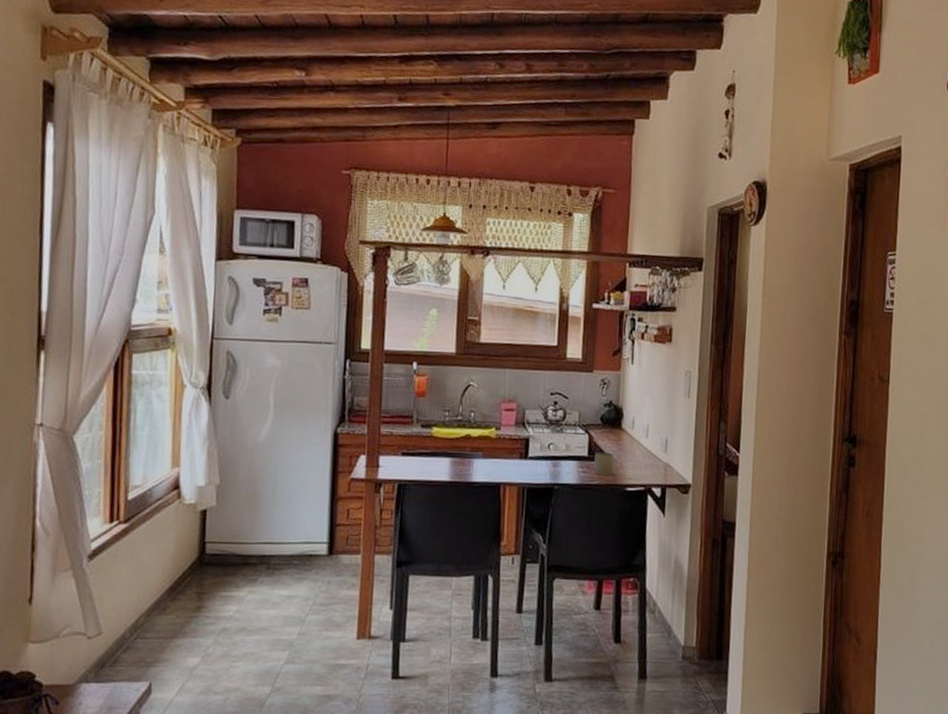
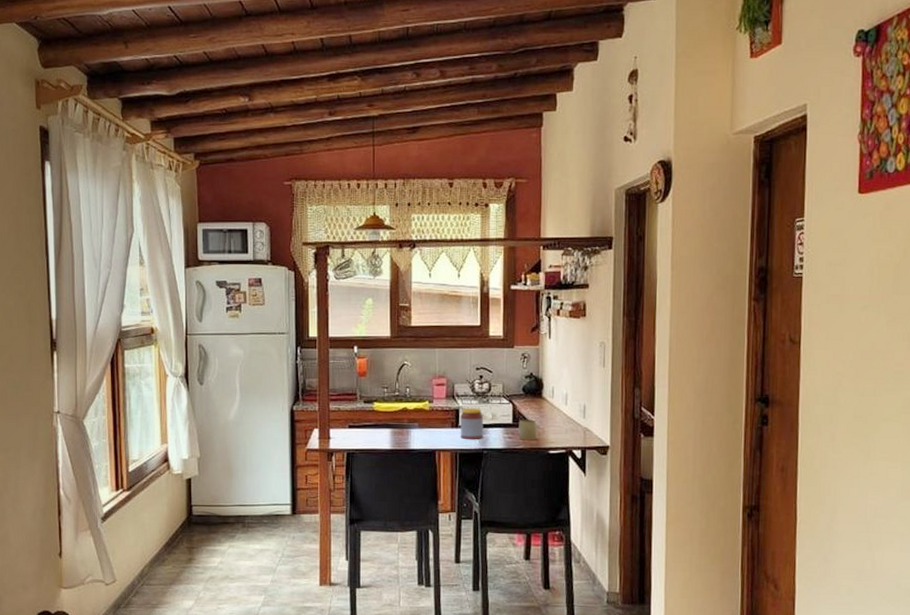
jar: none [529,437,557,474] -> present [460,408,484,440]

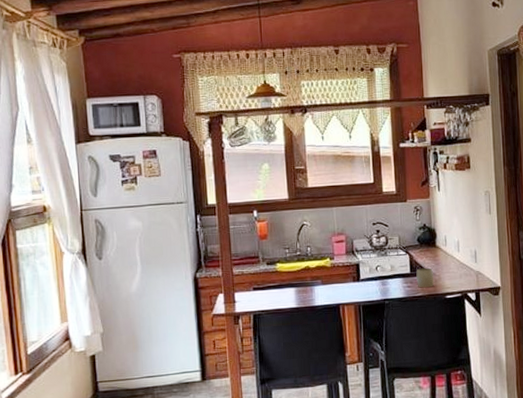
jar: present [460,408,484,440] -> none [361,261,384,292]

